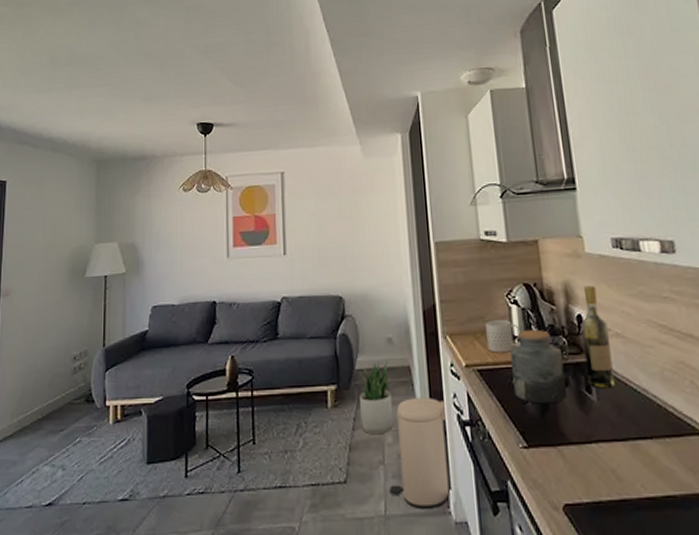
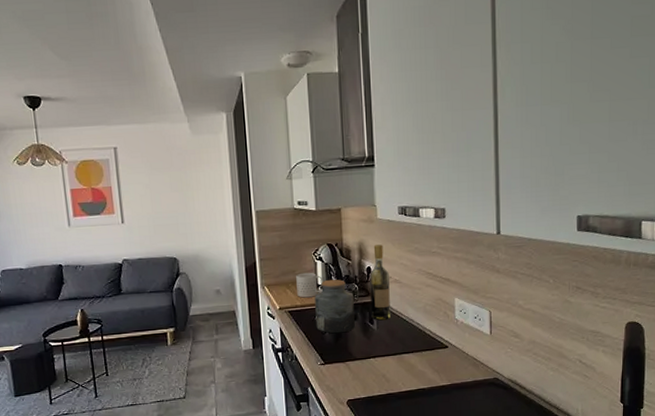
planter: present [360,360,393,435] -> none [194,307,222,363]
pedal bin: present [389,397,450,508] -> none [219,333,265,411]

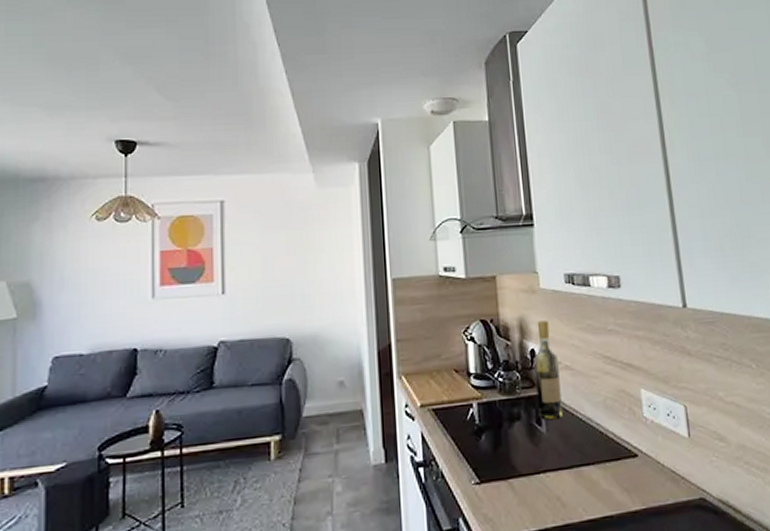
mug: present [295,272,323,298] -> none [440,356,477,391]
jar: present [314,279,355,334] -> none [465,365,518,440]

